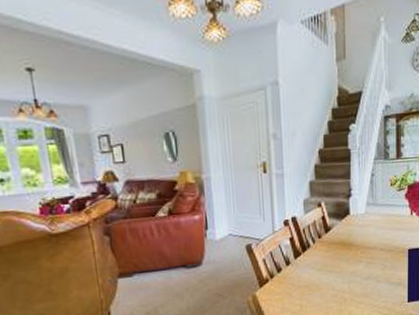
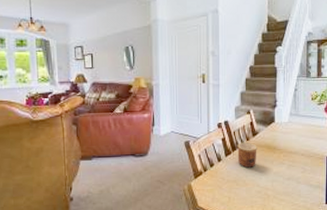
cup: none [308,240,331,270] -> present [237,142,257,168]

